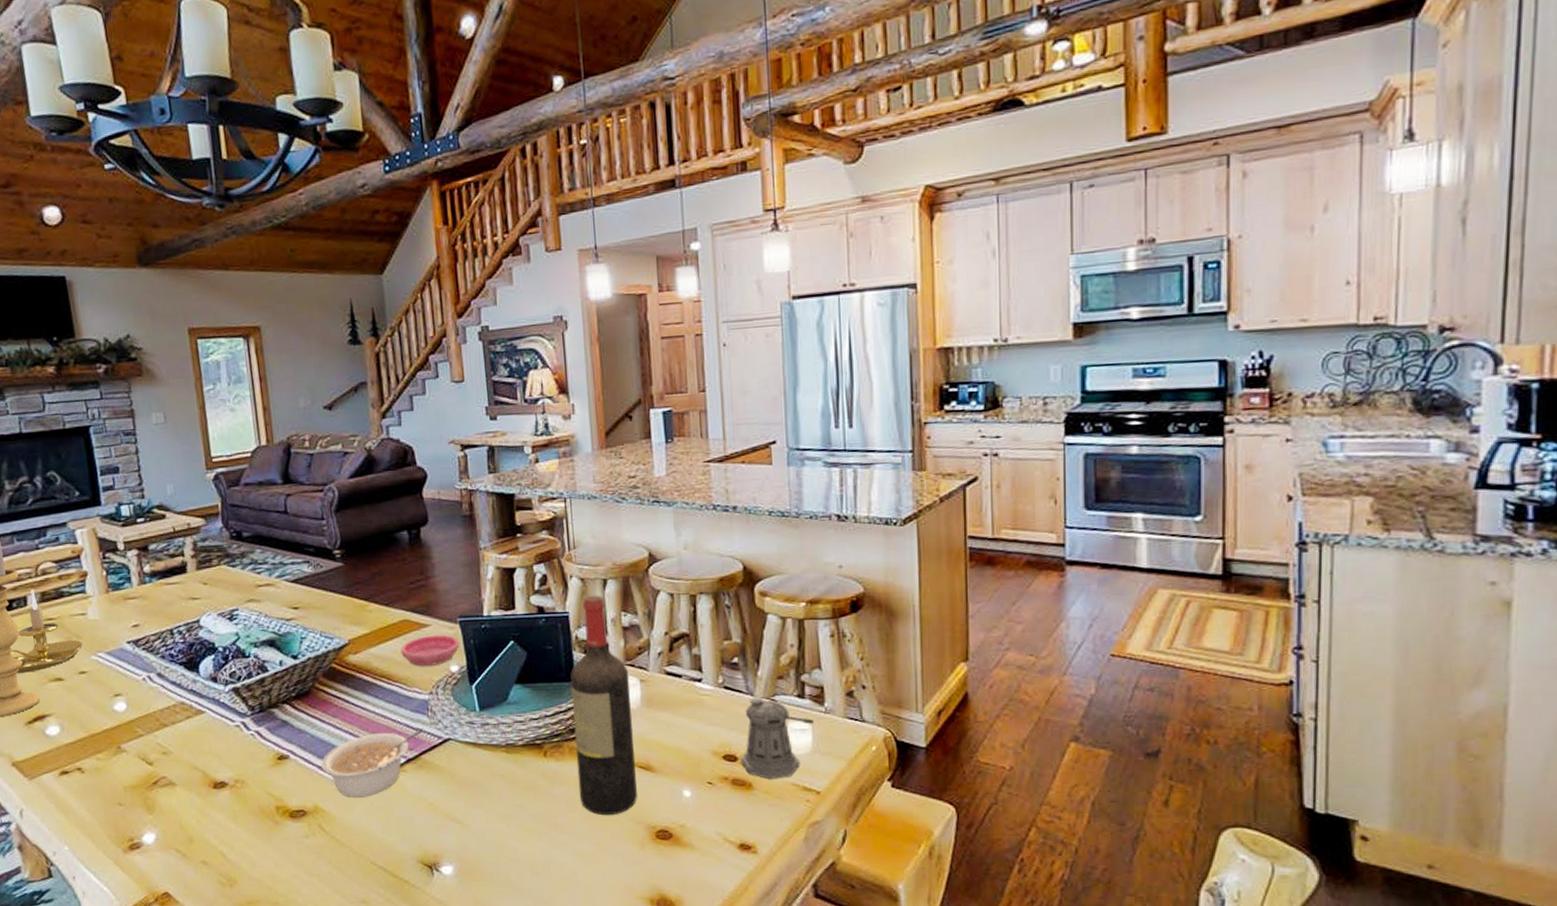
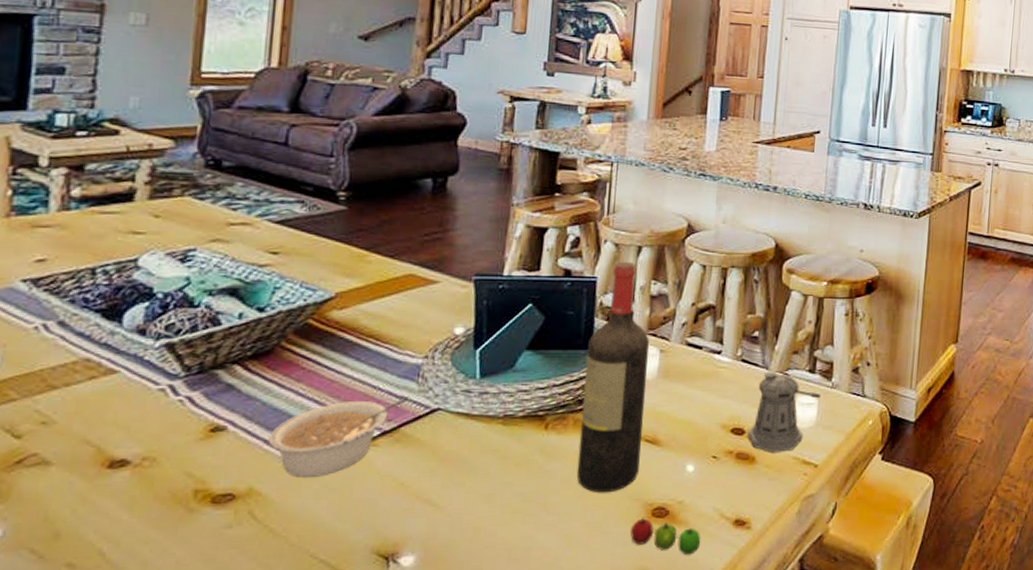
saucer: present [400,634,459,667] -> none [398,293,470,328]
apple: none [638,838,708,876] -> present [630,517,701,555]

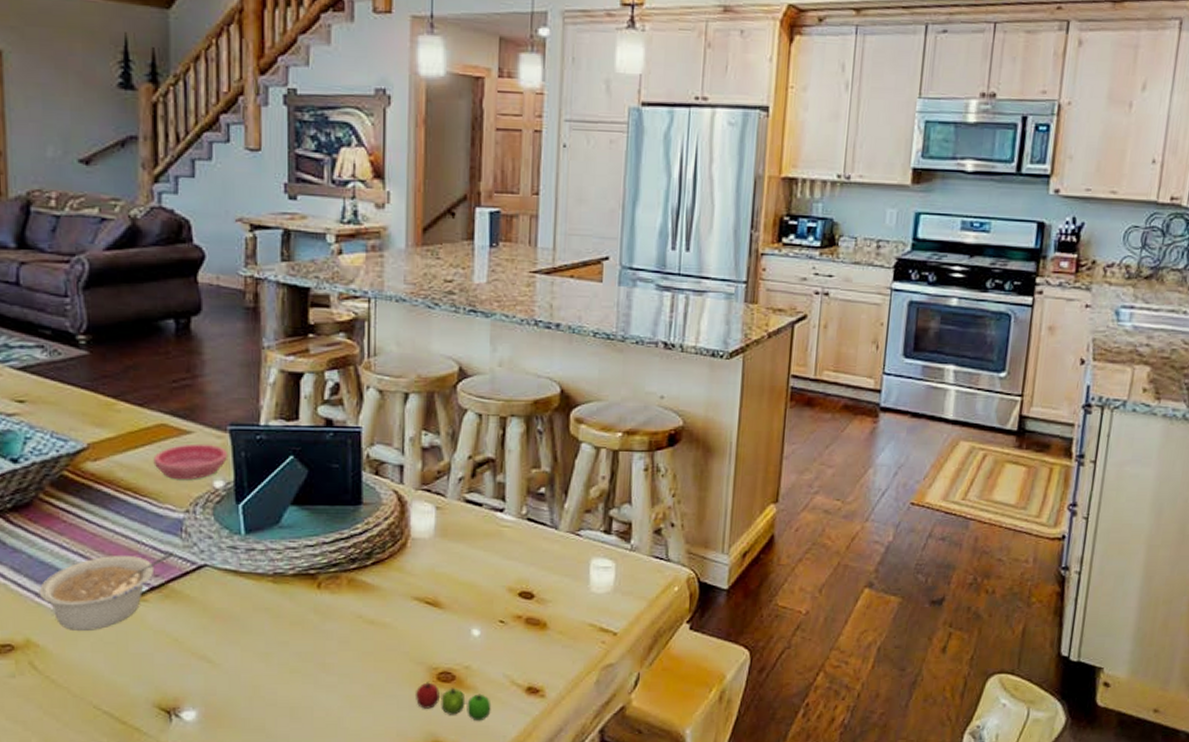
saucer: none [398,293,470,328] -> present [153,443,227,480]
wine bottle: present [576,261,649,493] -> none [354,410,423,655]
pepper shaker: present [748,371,820,452] -> none [537,531,618,618]

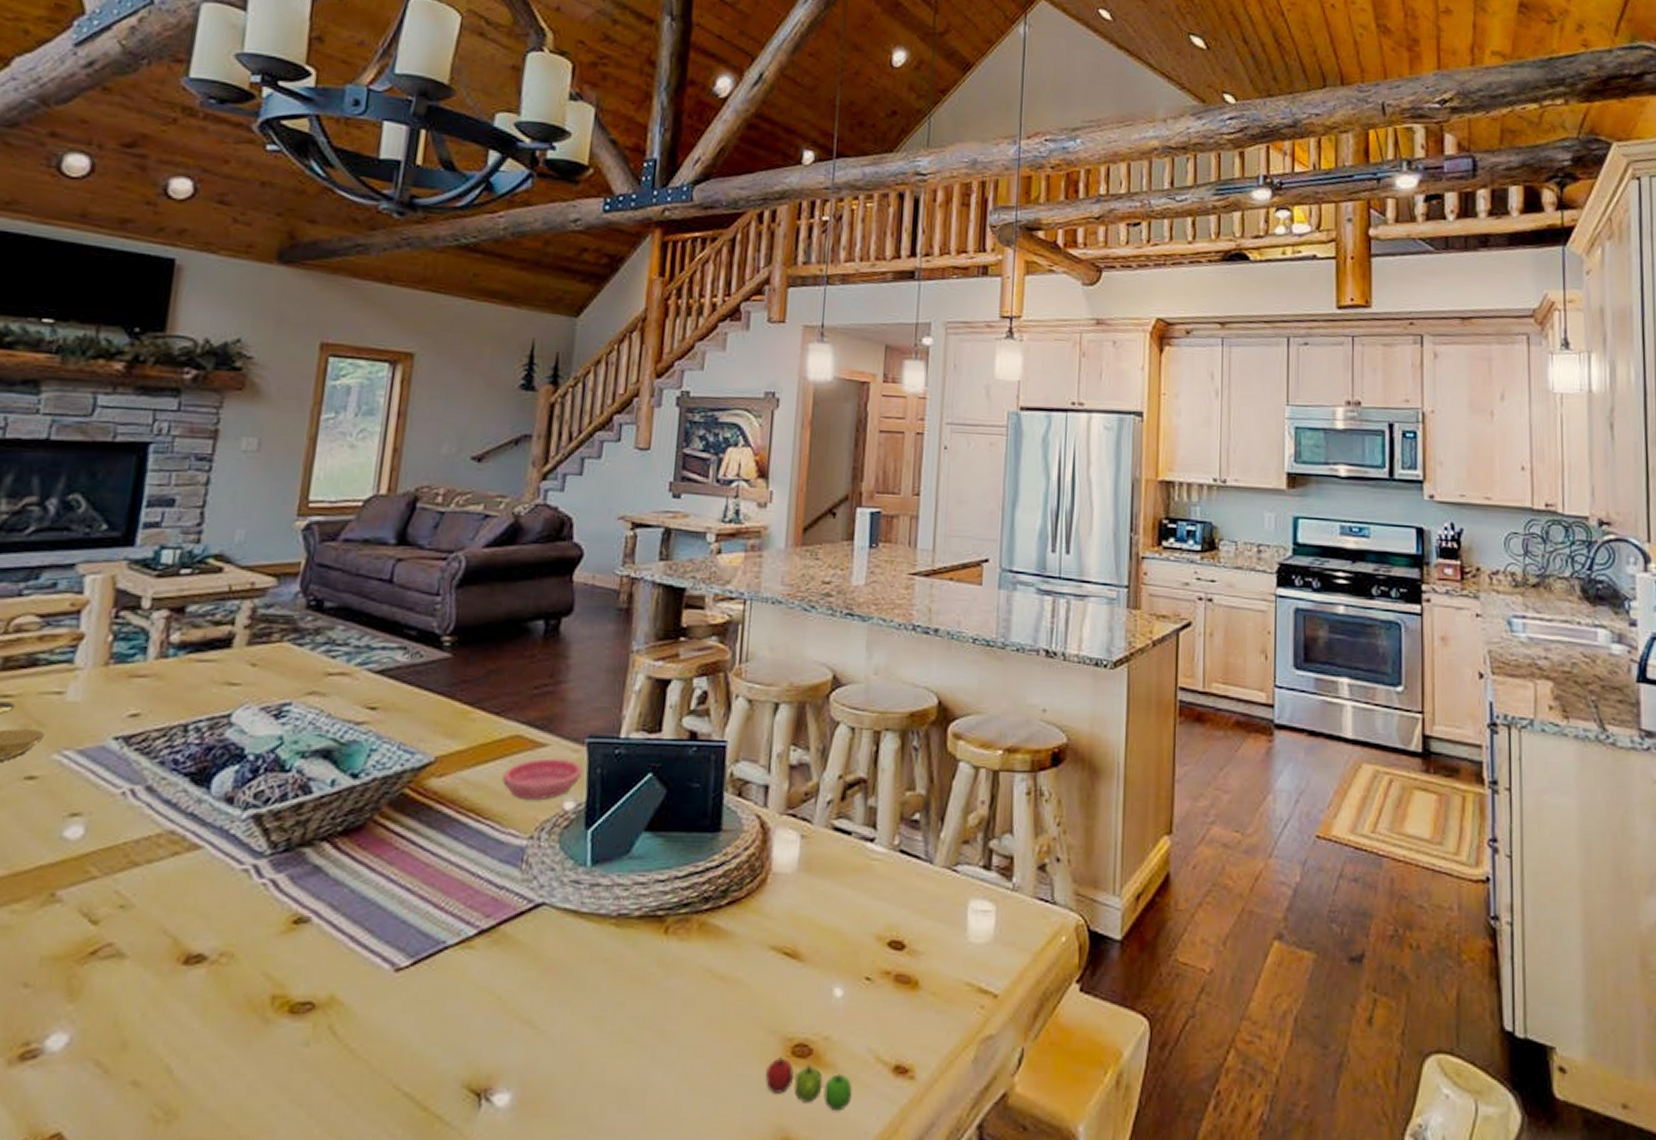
legume: present [39,552,175,630] -> none [354,887,512,985]

